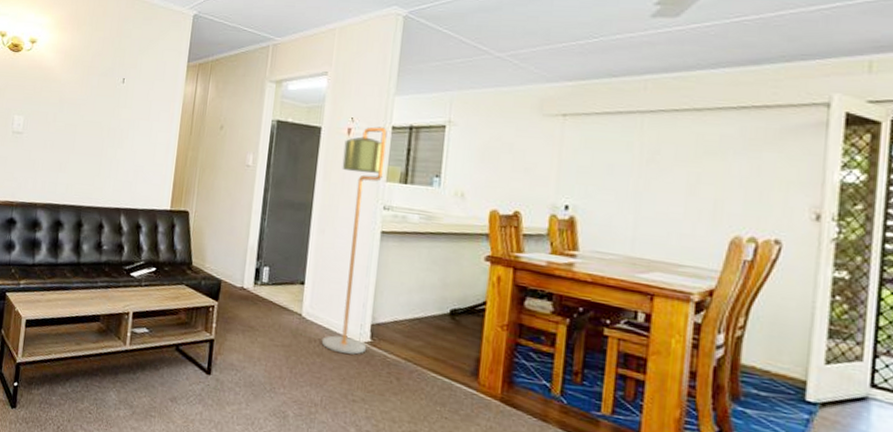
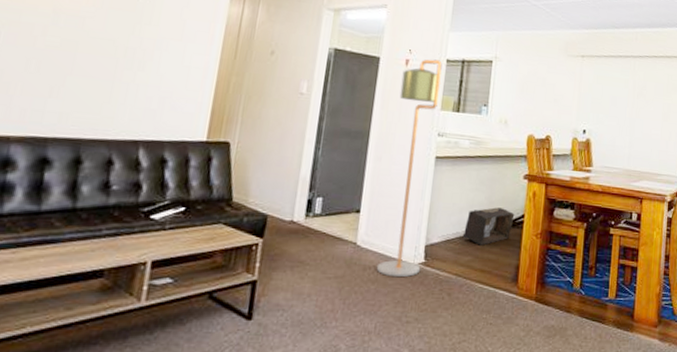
storage bin: none [412,290,474,331] -> present [462,207,515,246]

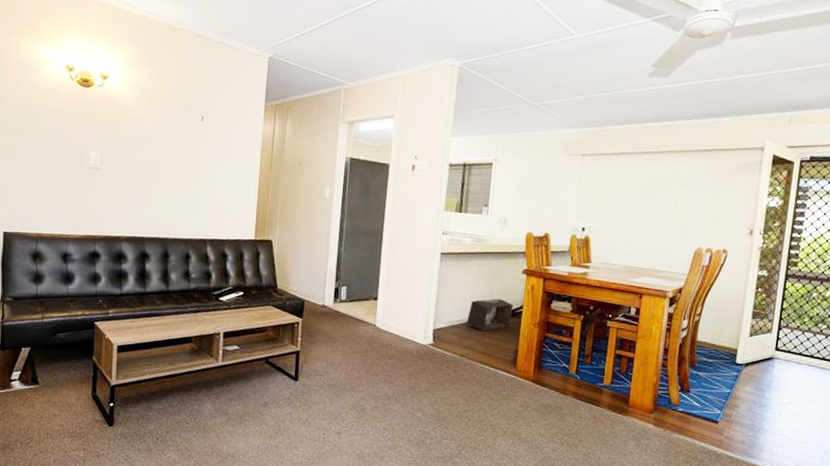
floor lamp: present [376,59,442,278] -> none [392,164,445,355]

